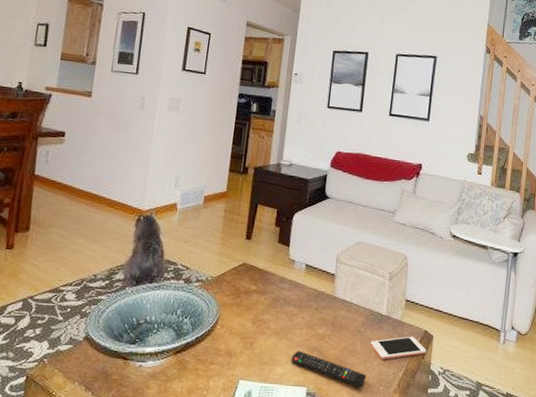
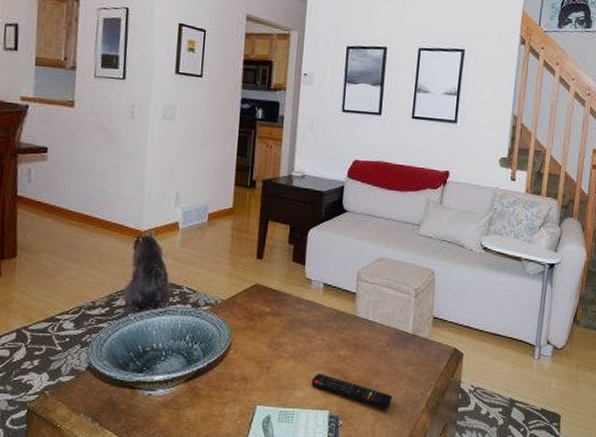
cell phone: present [370,336,426,359] -> none [395,354,456,379]

